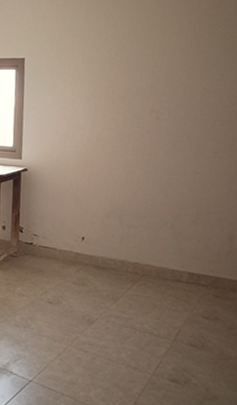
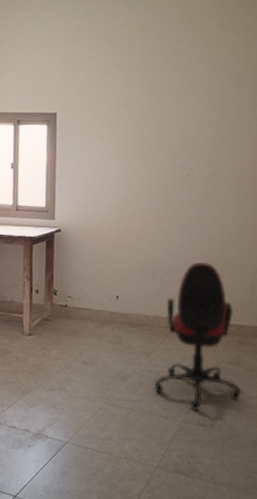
office chair: none [121,208,220,366] -> present [154,263,242,412]

